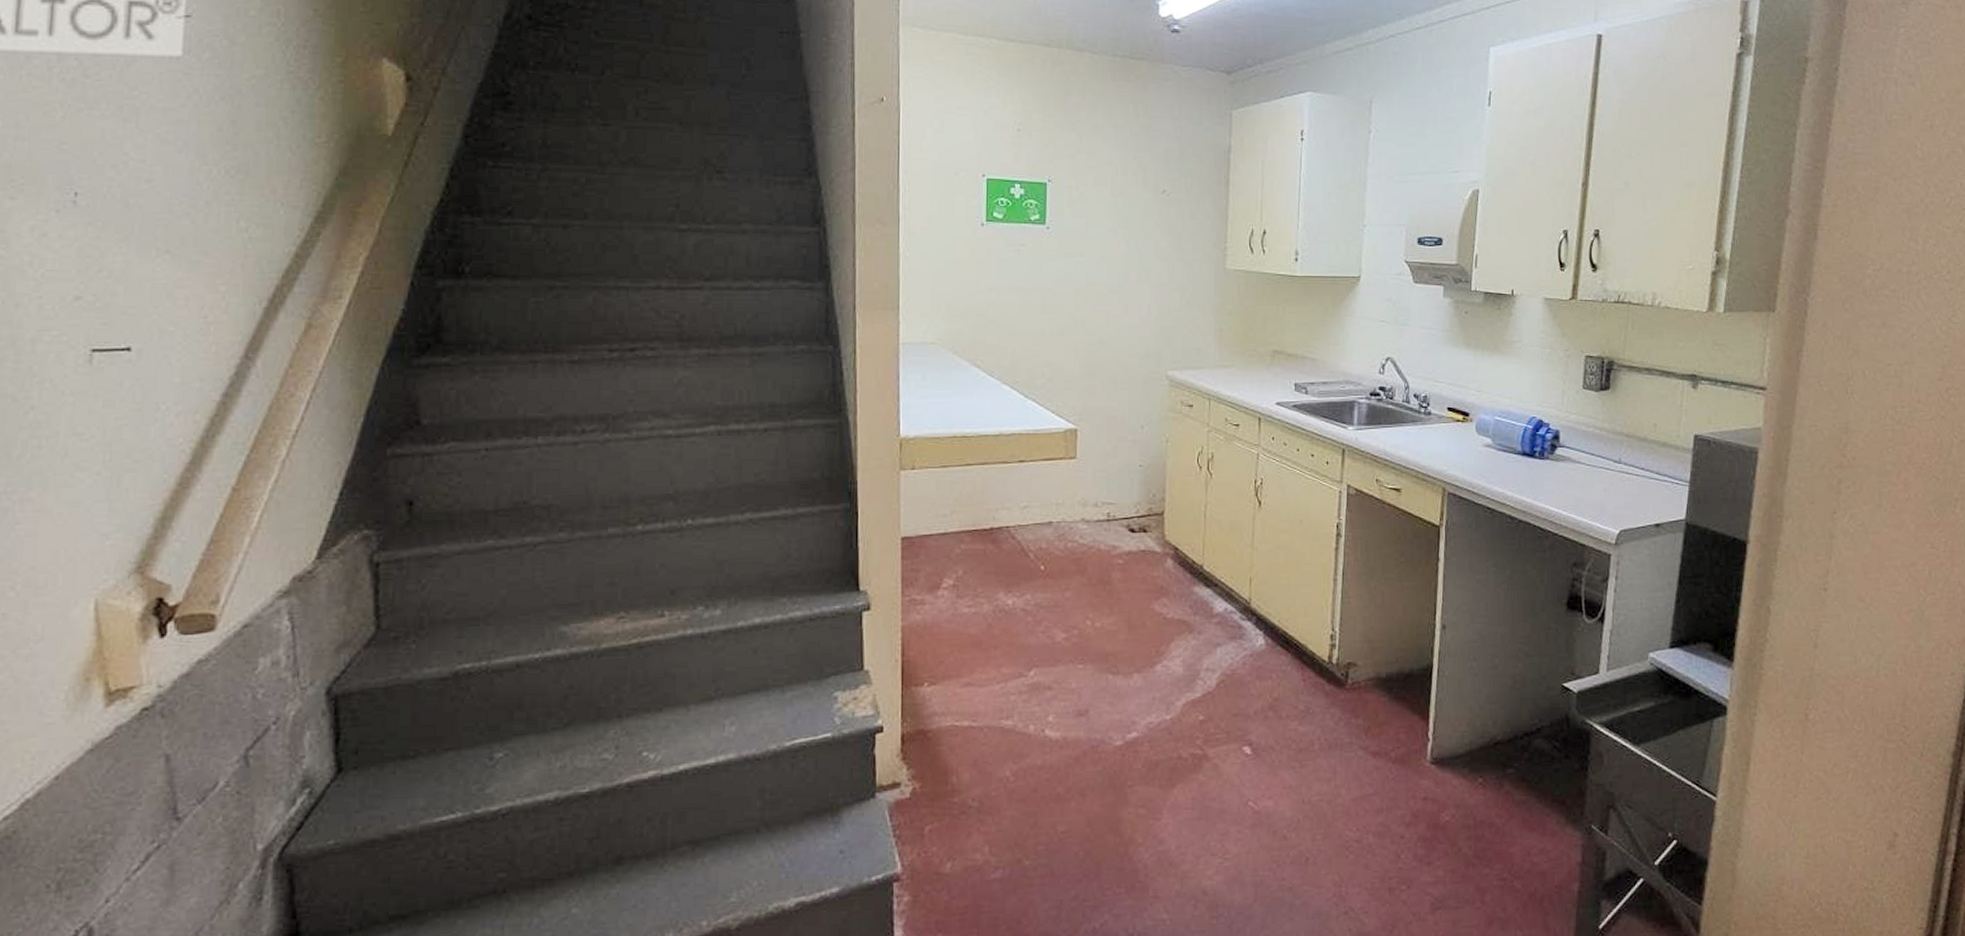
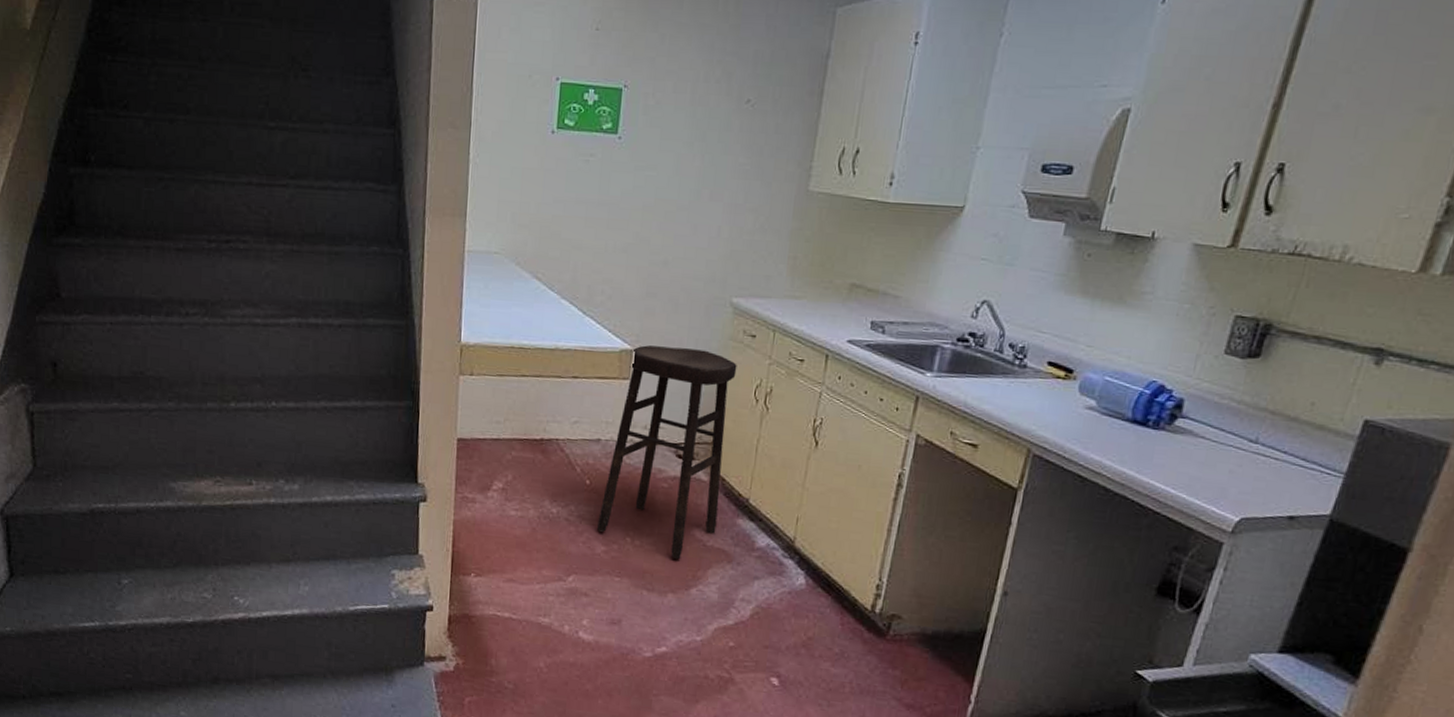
stool: none [1056,423,1178,637] -> present [597,345,737,560]

